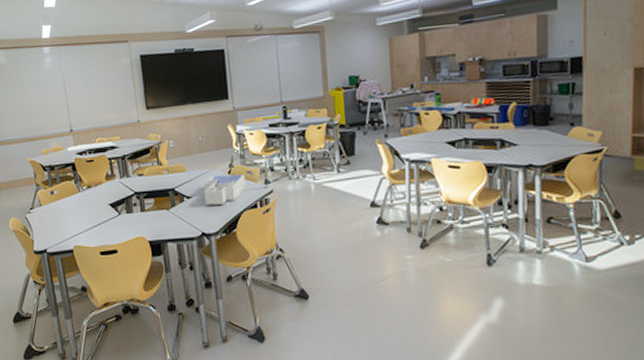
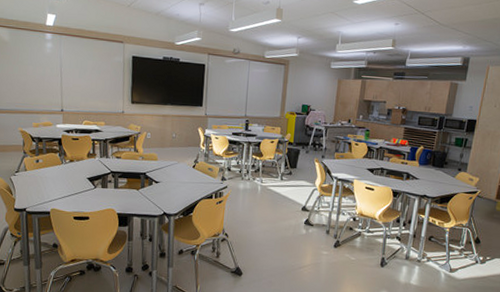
desk organizer: present [203,174,246,206] -> none [170,167,206,192]

